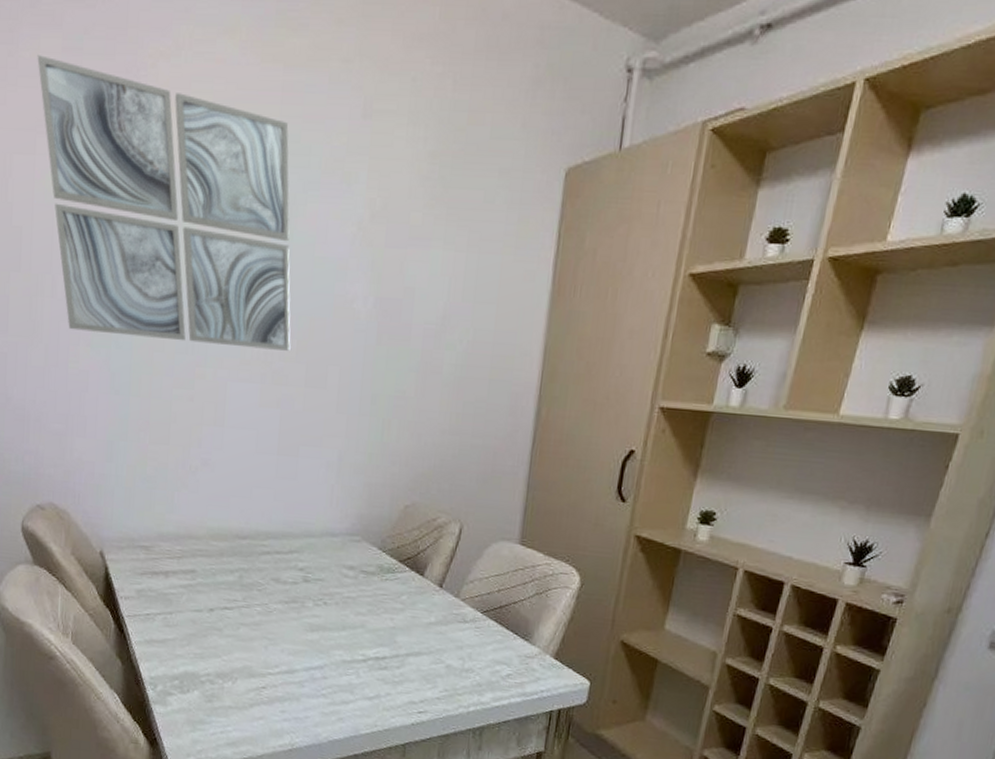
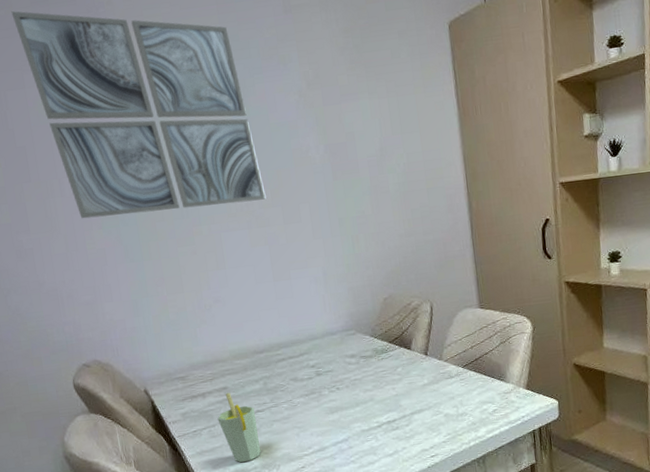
cup: none [176,577,222,665] -> present [217,392,261,463]

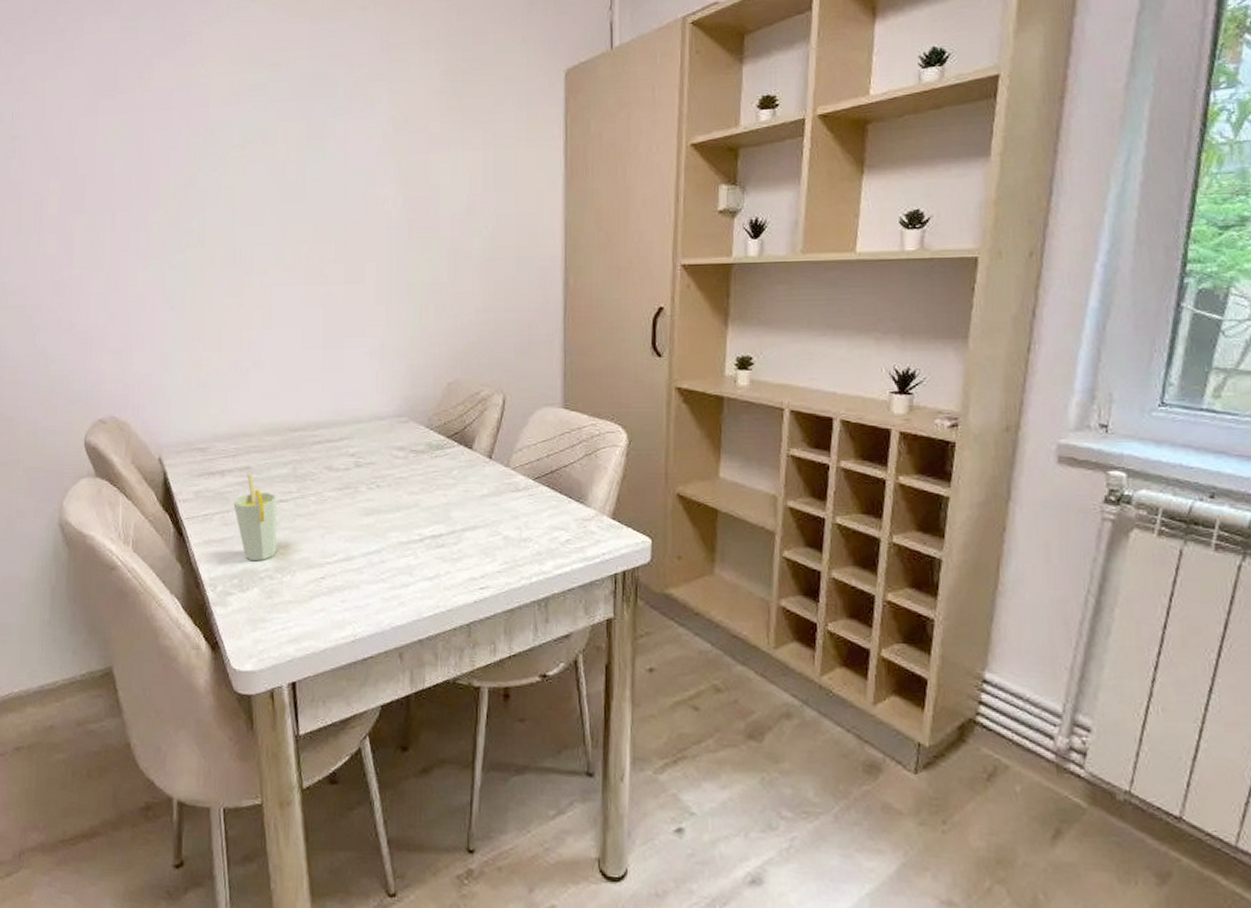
wall art: present [11,11,266,219] -> none [99,36,329,258]

